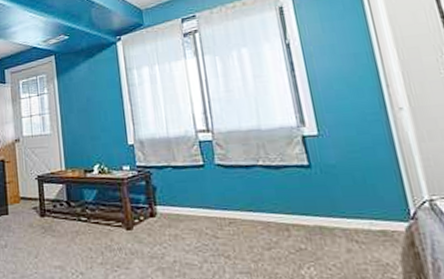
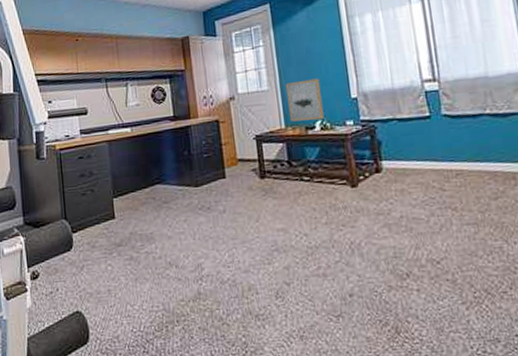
wall art: none [66,125,102,165] -> present [285,78,324,122]

